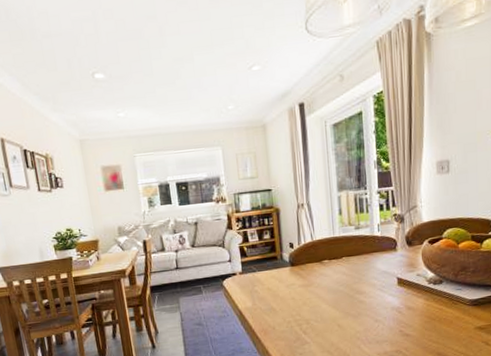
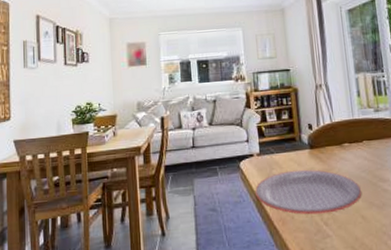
plate: none [238,285,339,325] -> present [255,169,362,215]

